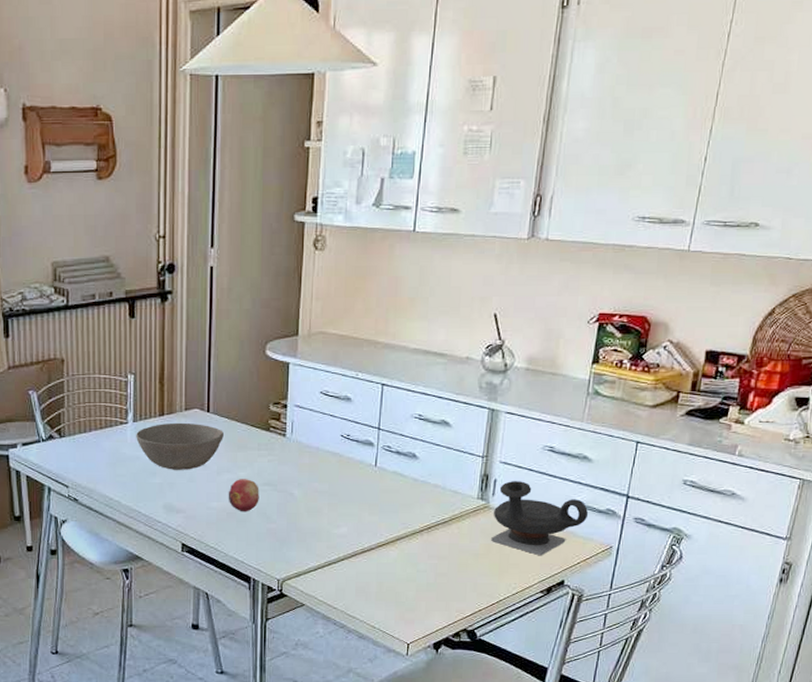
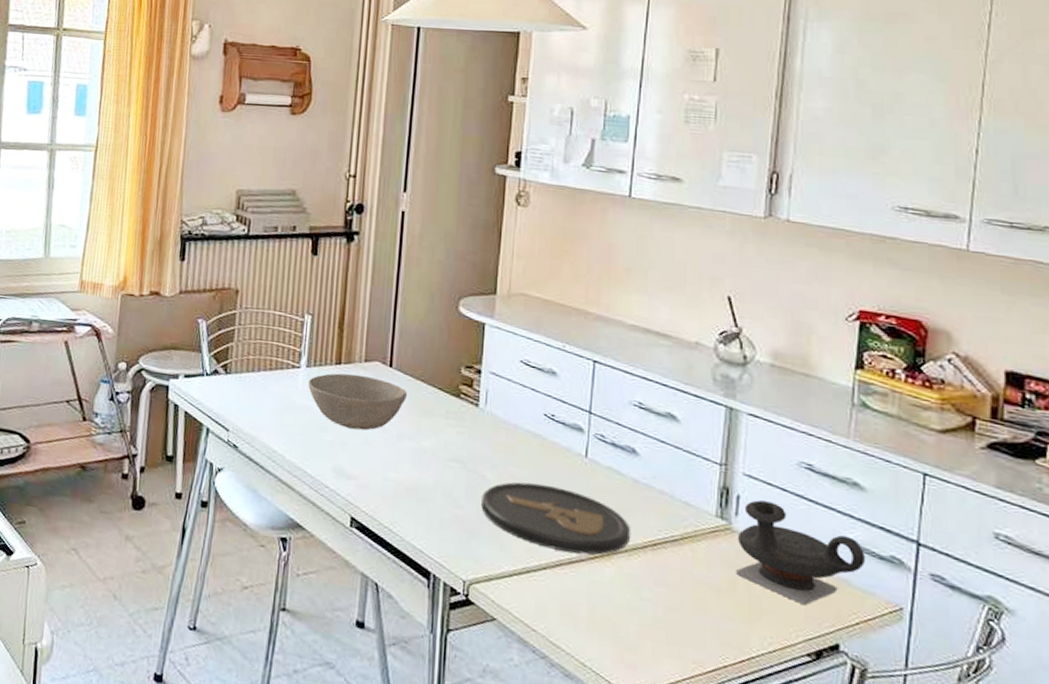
fruit: present [228,479,259,512] -> none [408,449,445,491]
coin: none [290,494,411,544] -> present [481,482,631,555]

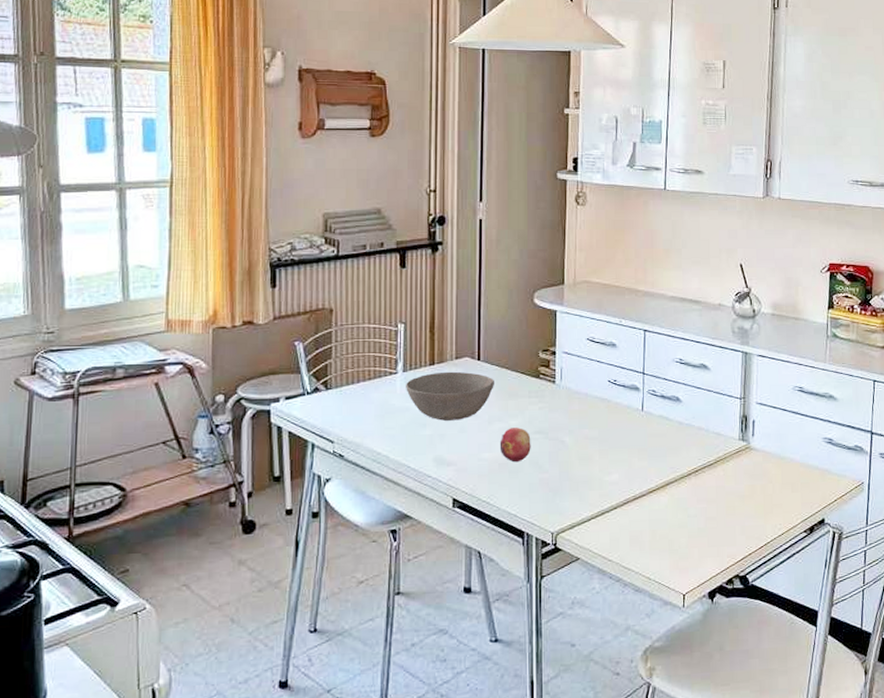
fruit: none [408,449,445,491] -> present [499,427,531,463]
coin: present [481,482,631,555] -> none [562,439,679,491]
teapot: present [736,500,866,606] -> none [755,421,840,495]

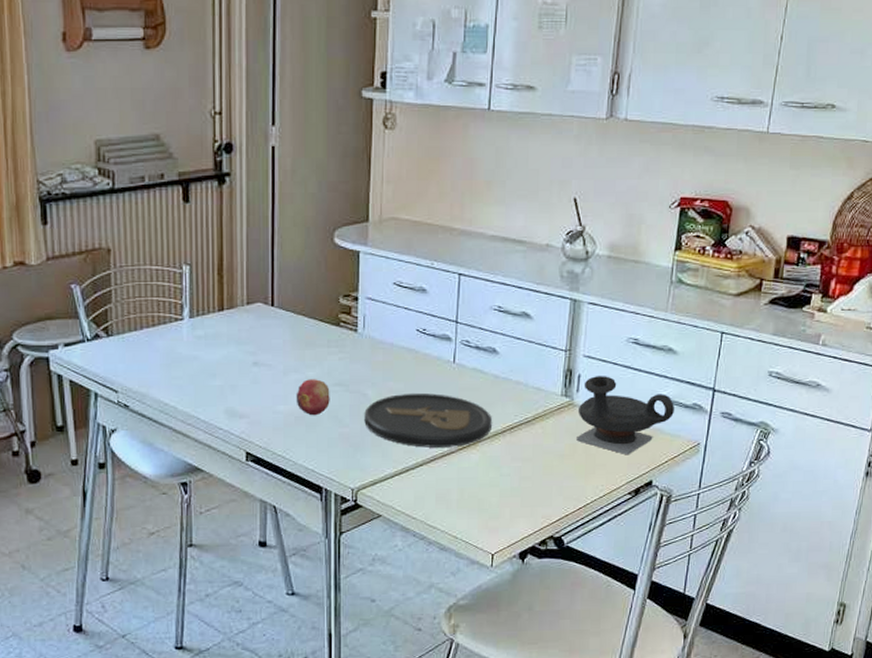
bowl: present [406,371,494,421] -> none [193,318,290,371]
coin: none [562,439,679,491] -> present [364,393,493,448]
teapot: none [755,421,840,495] -> present [576,376,675,455]

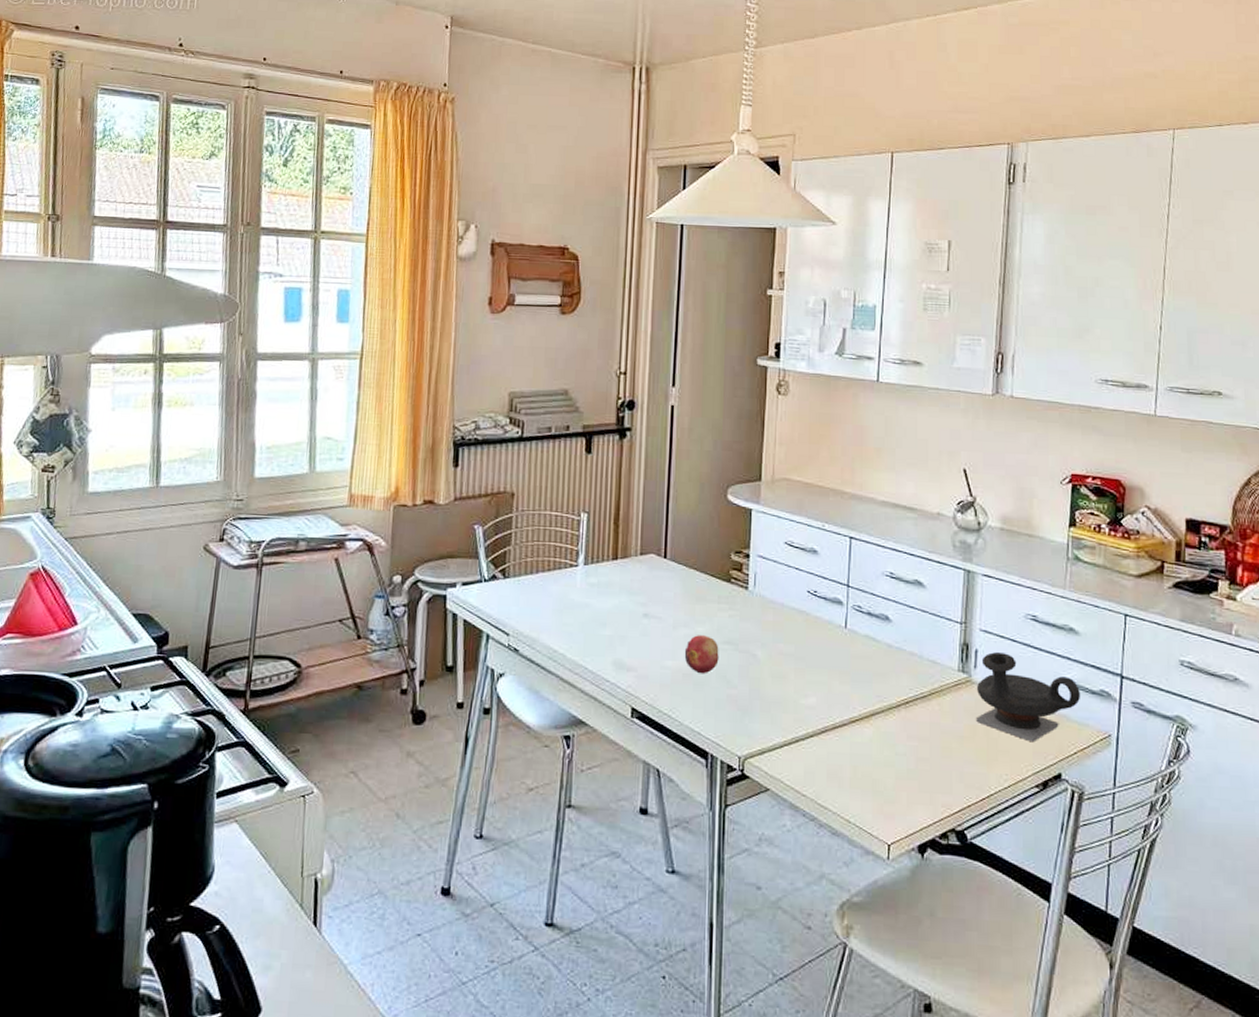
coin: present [364,393,493,448] -> none [753,657,887,719]

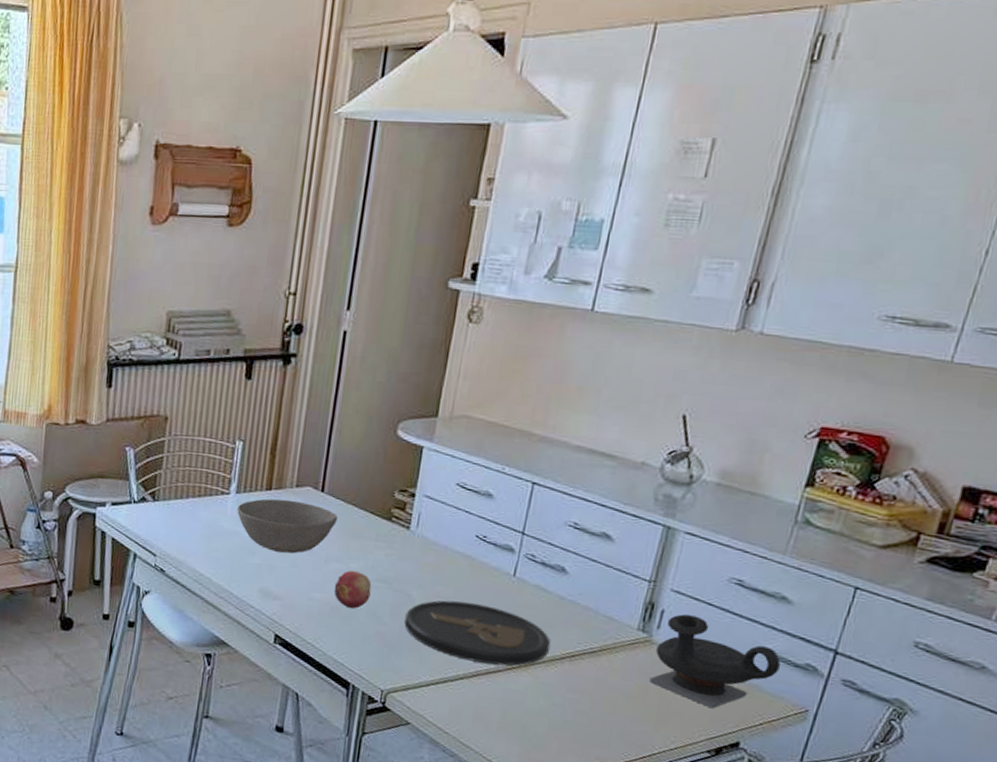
bowl: none [586,568,681,622] -> present [237,498,338,554]
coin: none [753,657,887,719] -> present [404,600,551,666]

